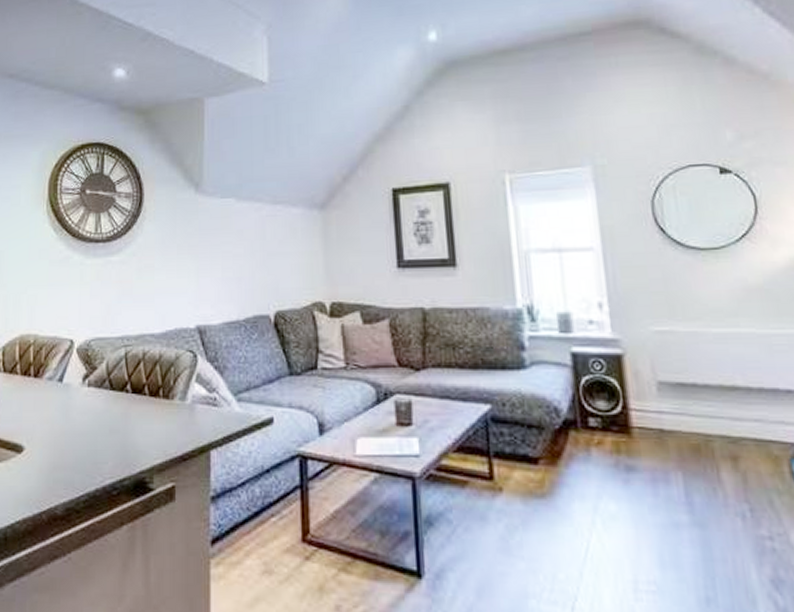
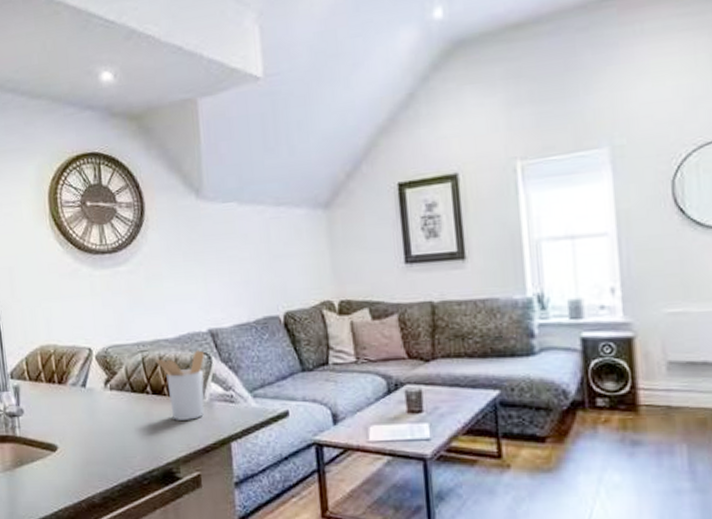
utensil holder: none [138,347,191,423] -> present [154,350,205,421]

